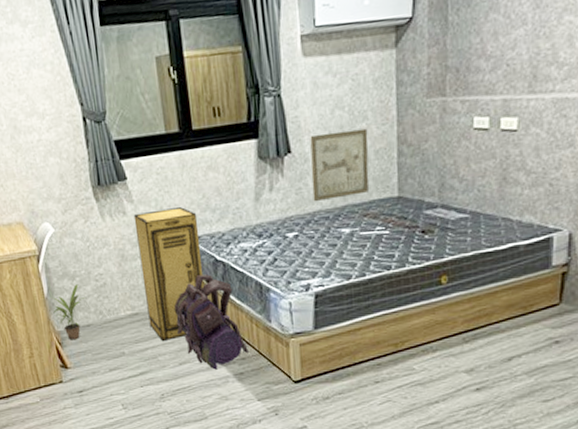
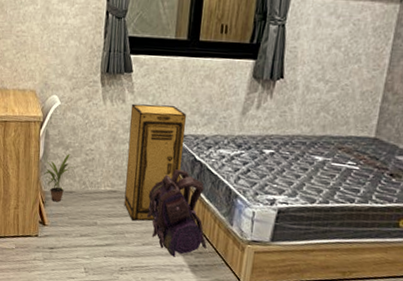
wall art: present [310,128,369,202] -> none [294,66,359,129]

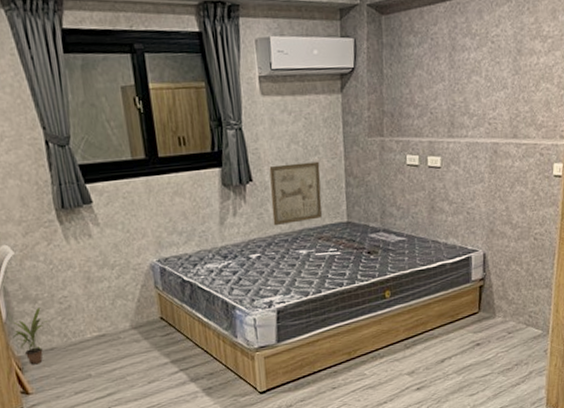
storage cabinet: present [124,103,187,221] -> none [99,230,173,362]
backpack: present [146,169,208,257] -> none [142,294,218,386]
wall art: none [294,66,359,129] -> present [269,161,322,226]

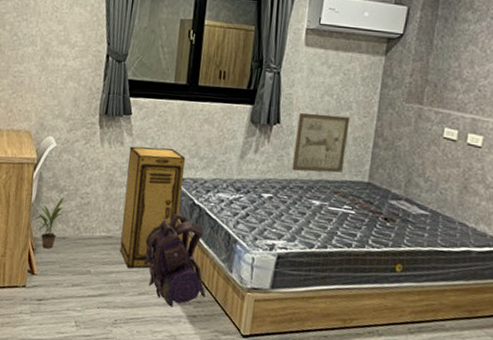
storage cabinet: none [99,230,173,362] -> present [120,146,186,269]
backpack: none [142,294,218,386] -> present [143,213,207,307]

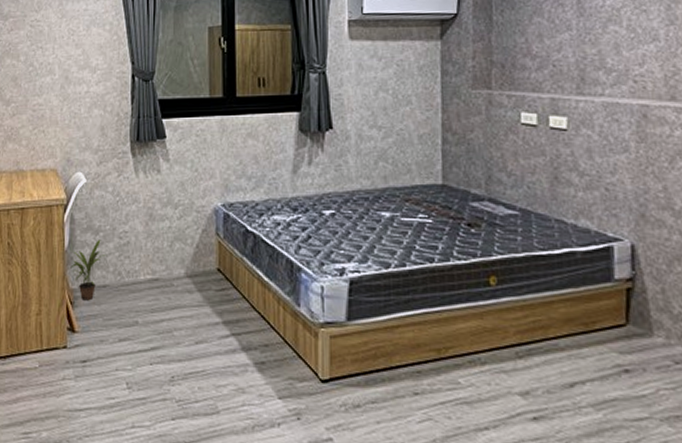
storage cabinet: present [120,146,186,269] -> none [167,171,232,315]
backpack: present [143,213,207,307] -> none [196,244,274,355]
wall art: present [292,112,350,173] -> none [352,112,412,181]

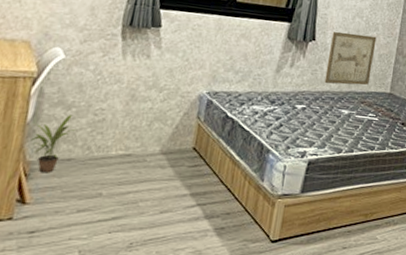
wall art: none [352,112,412,181] -> present [324,31,377,85]

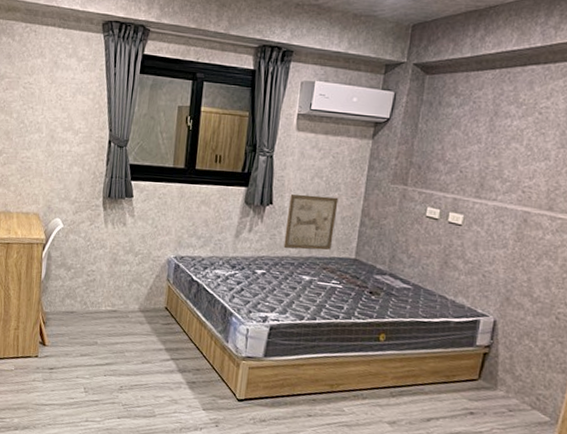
potted plant: present [30,115,76,173] -> none [45,275,75,323]

